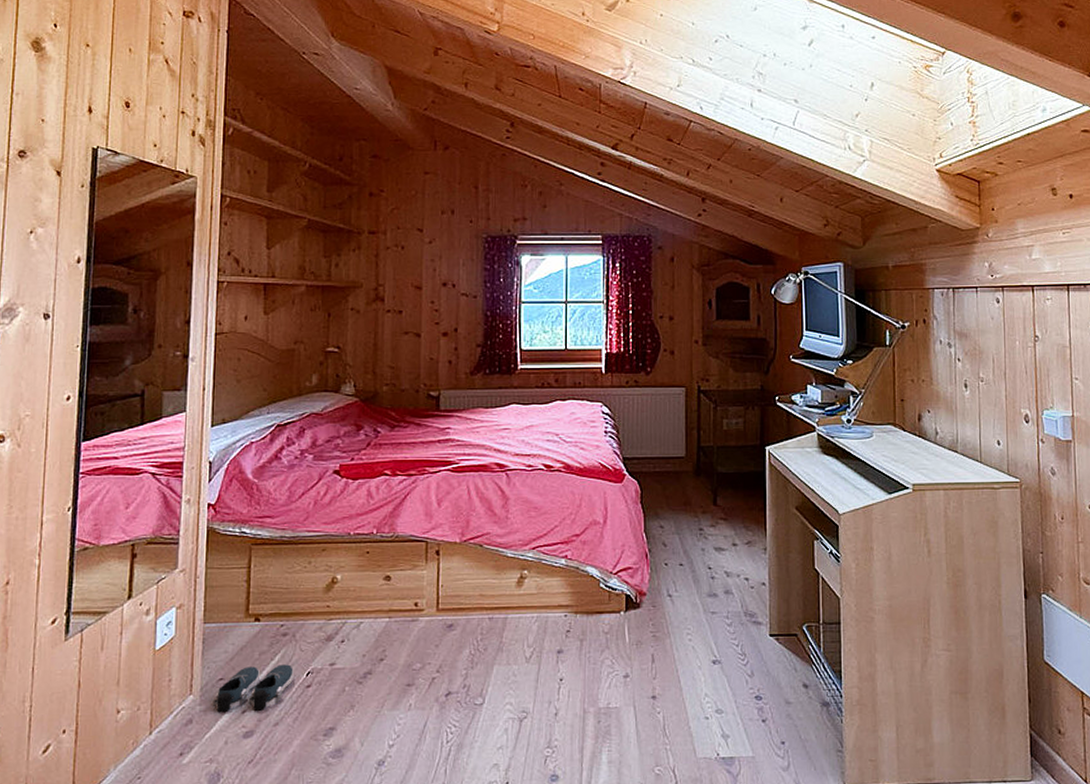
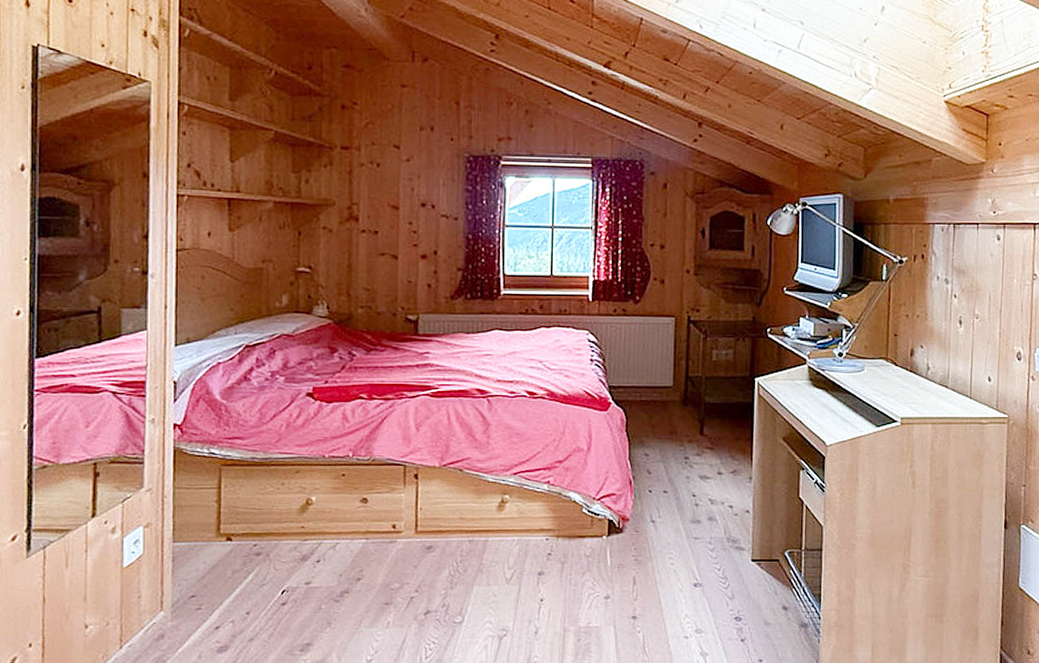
shoe: present [212,664,294,713] -> none [184,583,268,629]

